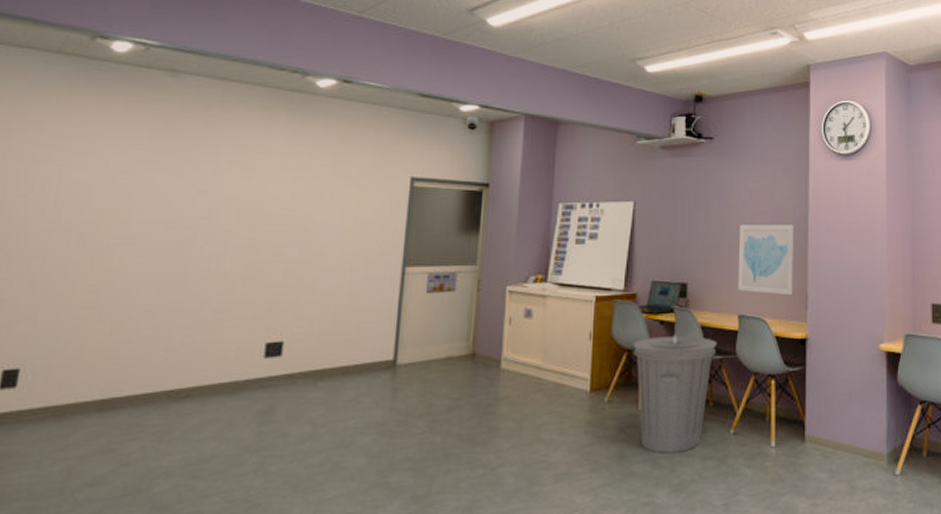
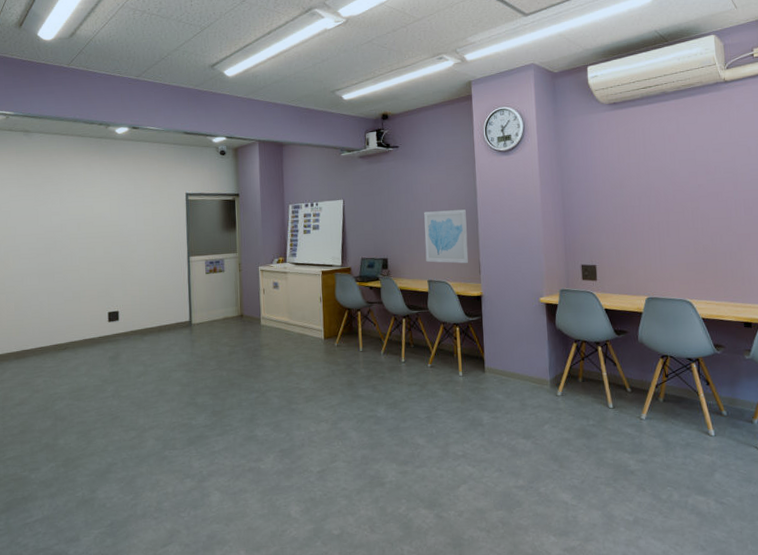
trash can: present [633,334,717,453] -> none [351,296,413,381]

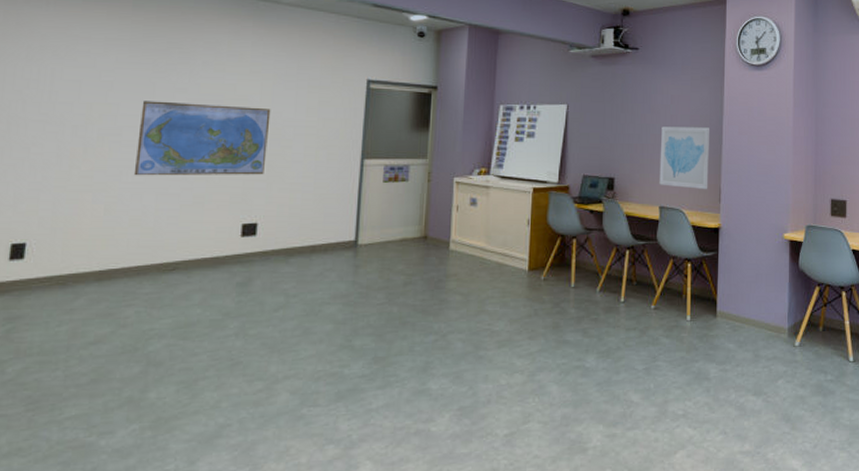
world map: none [30,222,120,280] -> present [133,101,271,176]

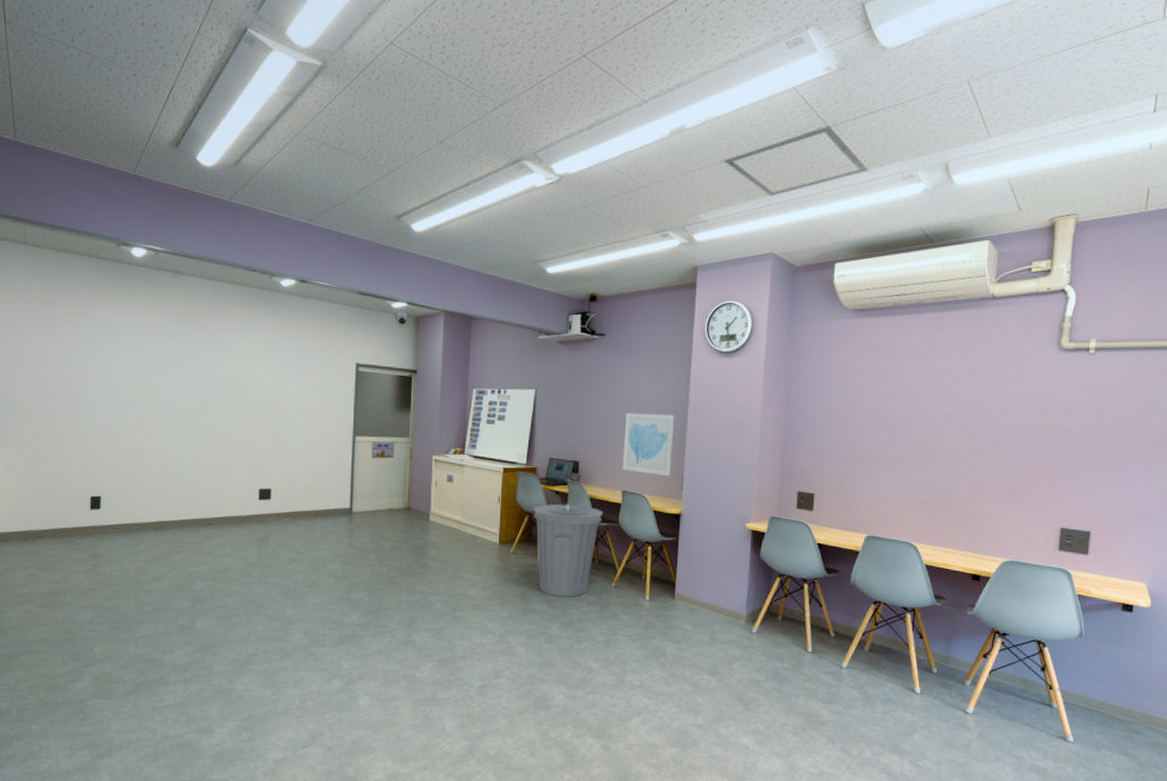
world map: present [133,101,271,176] -> none [174,380,278,448]
trash can: none [566,222,641,324] -> present [533,503,603,597]

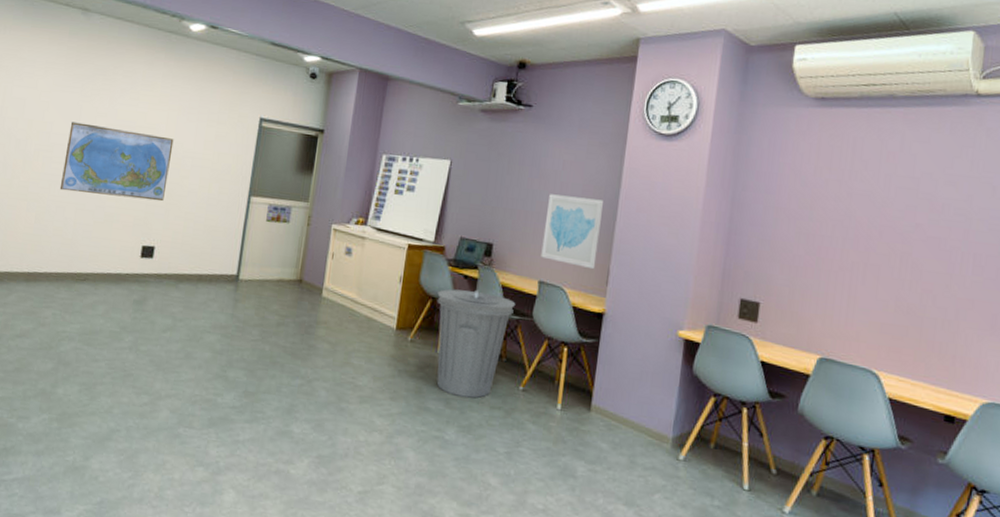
world map: none [174,380,278,448] -> present [59,122,174,202]

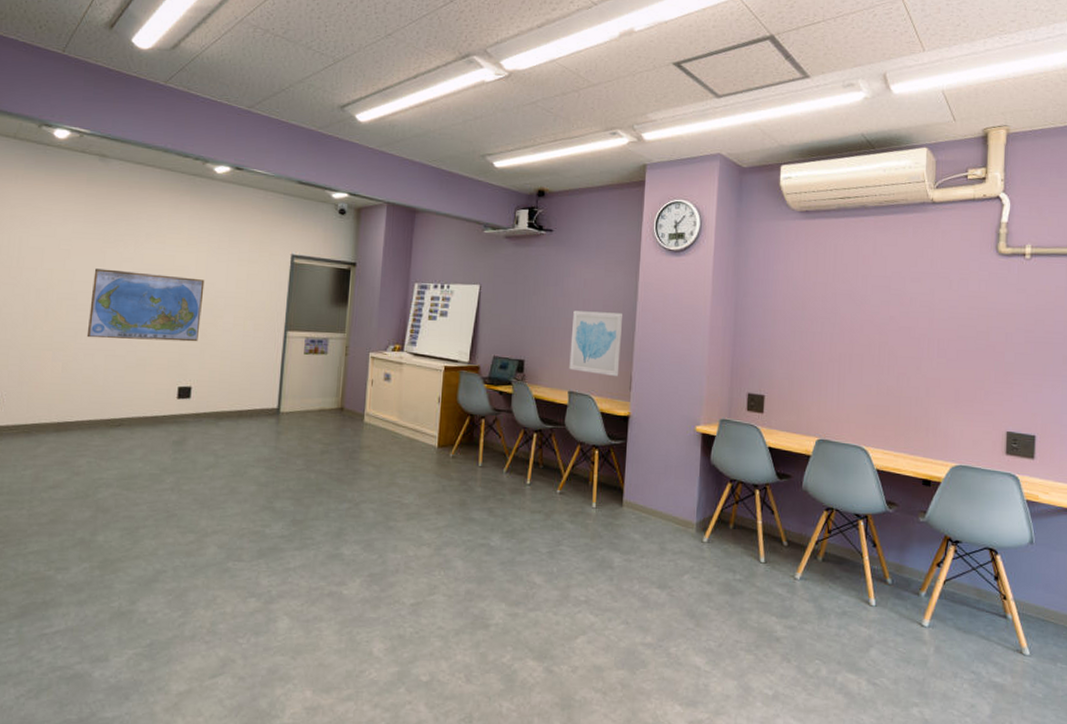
trash can: present [436,289,516,398] -> none [475,404,549,505]

